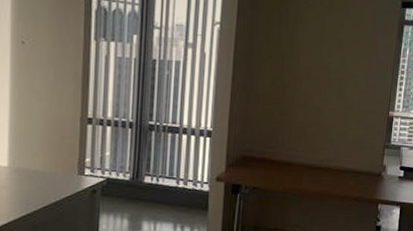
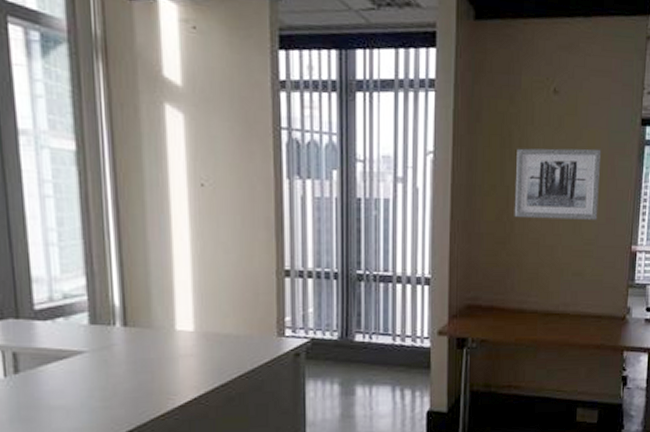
wall art: none [287,22,366,88] -> present [514,148,602,220]

